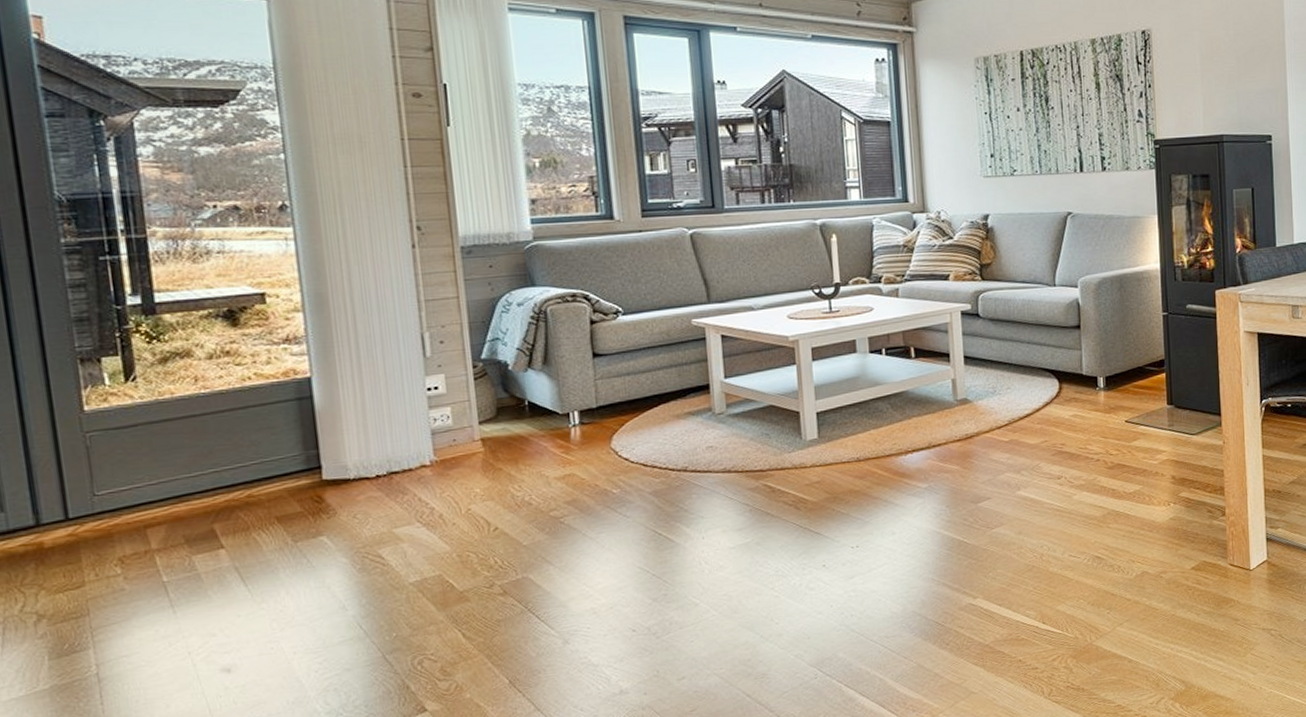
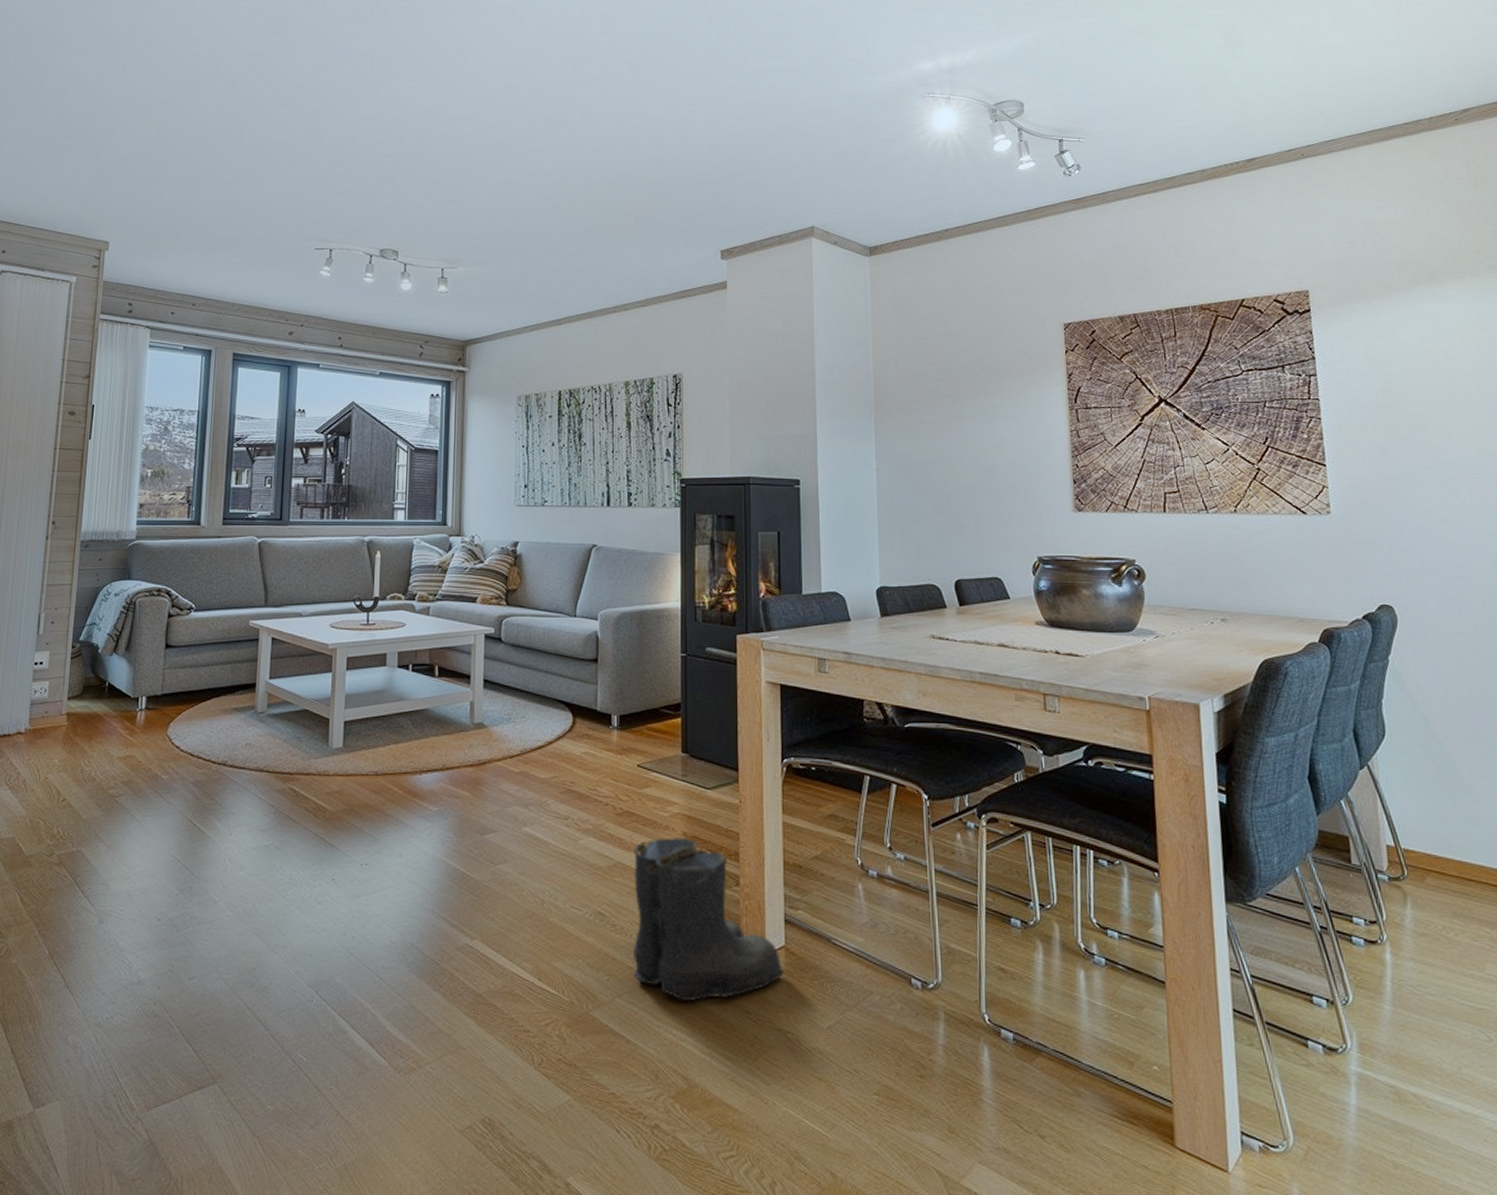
boots: none [1126,480,1268,620] -> present [631,837,786,1002]

